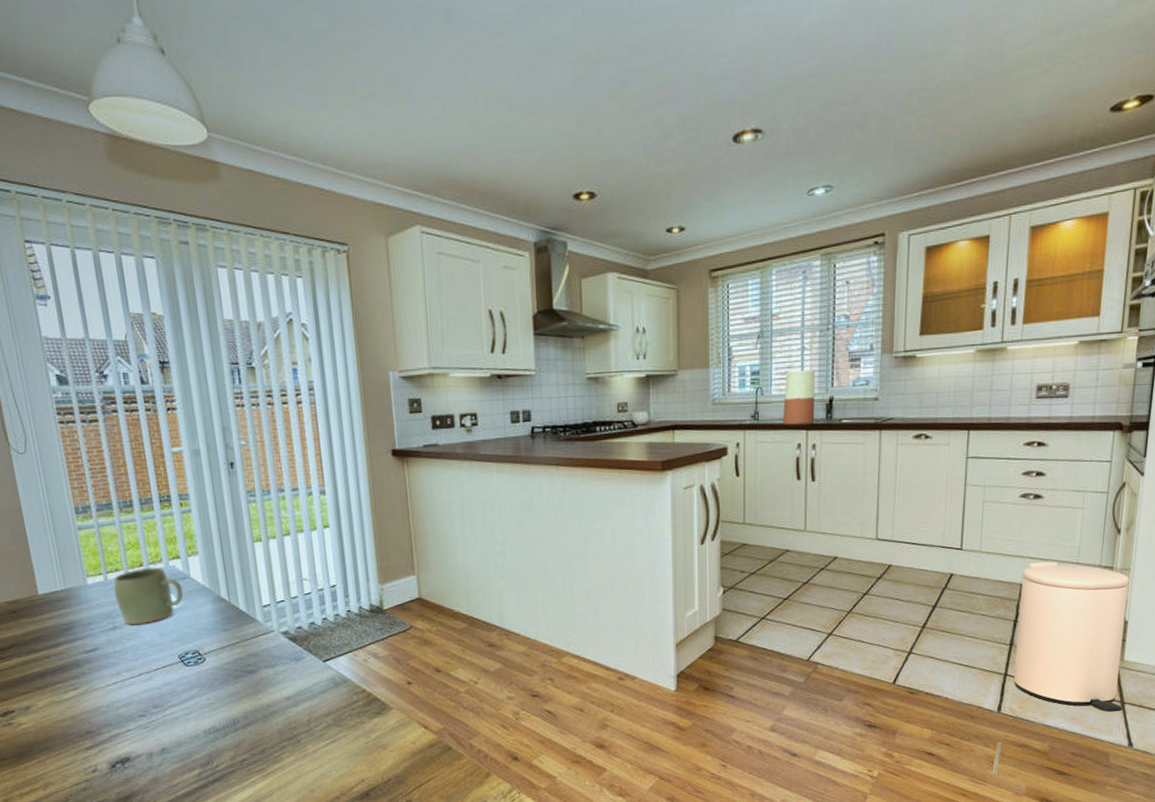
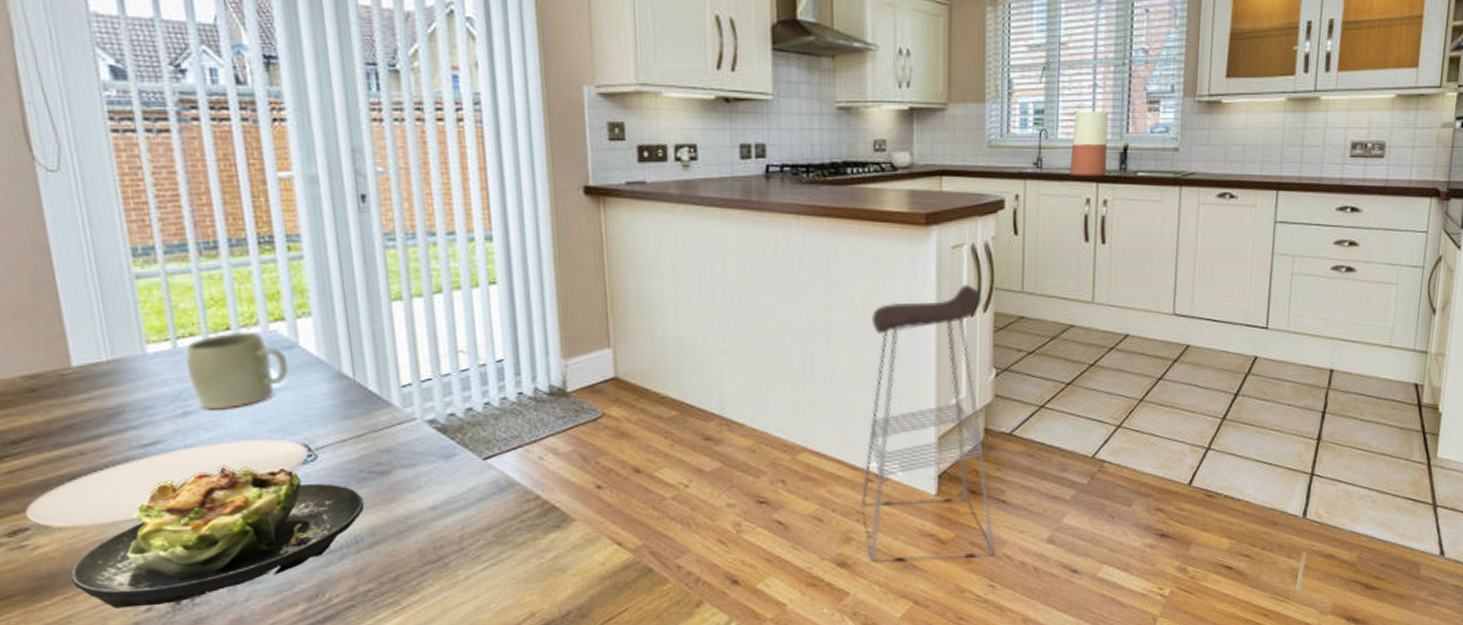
plate: none [11,646,199,712] -> present [25,439,309,529]
salad: none [42,667,240,770] -> present [70,466,365,609]
bar stool: none [613,518,725,745] -> present [860,284,995,562]
pedal bin: present [1014,562,1129,712] -> none [1321,345,1444,516]

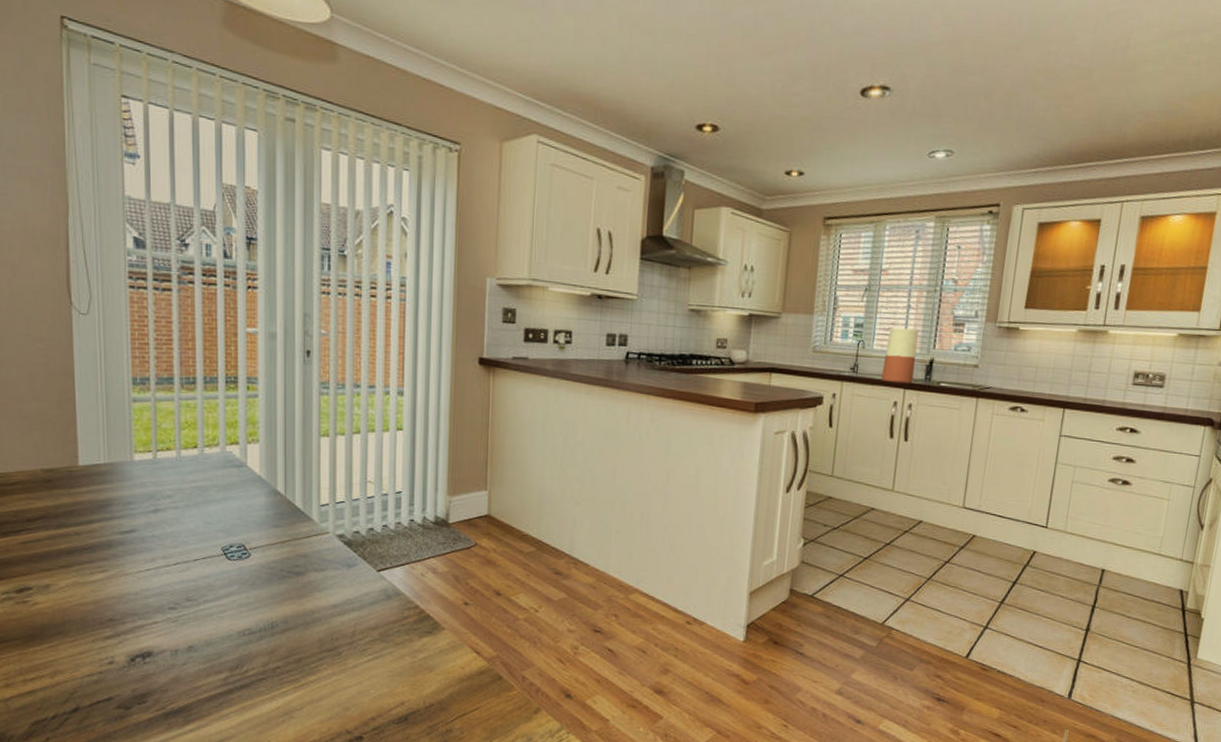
plate: present [25,439,309,529] -> none [30,535,244,594]
salad: present [70,466,365,609] -> none [58,555,282,661]
mug: present [186,331,289,409] -> none [162,450,237,511]
bar stool: present [860,284,995,562] -> none [679,465,797,700]

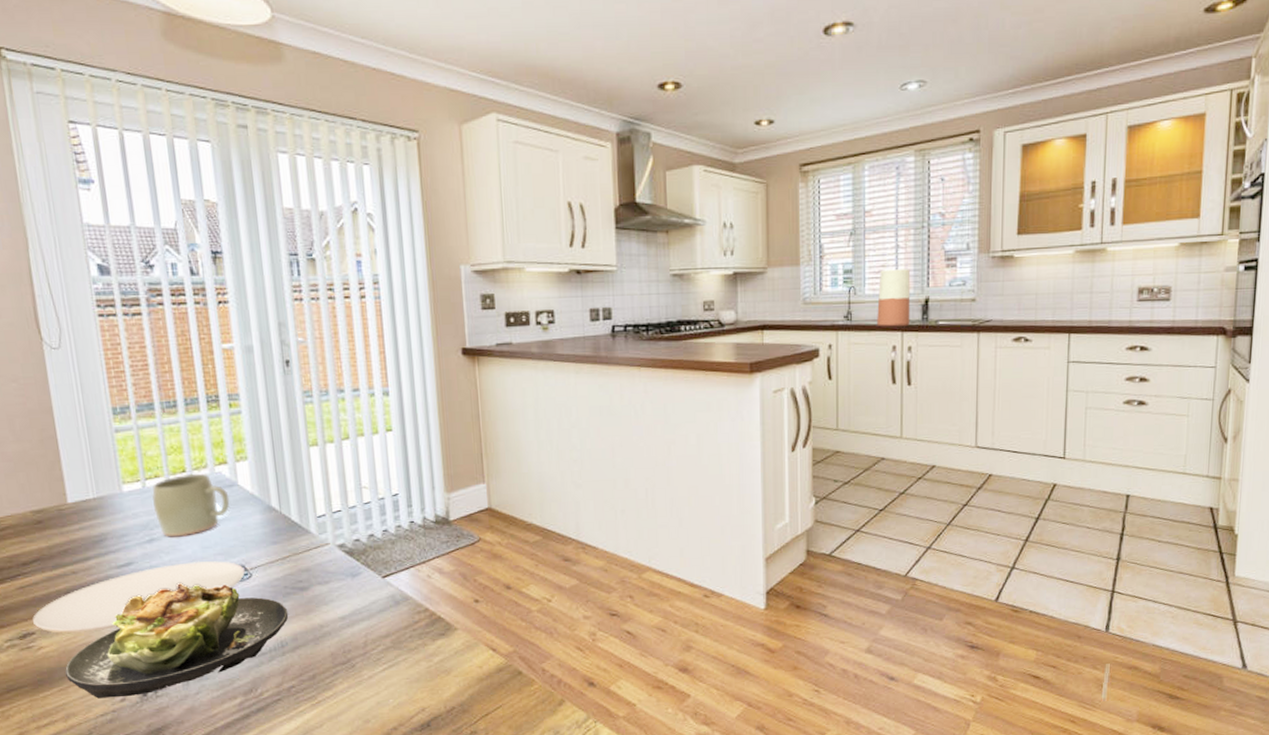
plate: none [30,535,244,594] -> present [32,561,245,634]
salad: none [58,555,282,661] -> present [65,583,289,699]
mug: none [162,450,237,511] -> present [152,473,231,537]

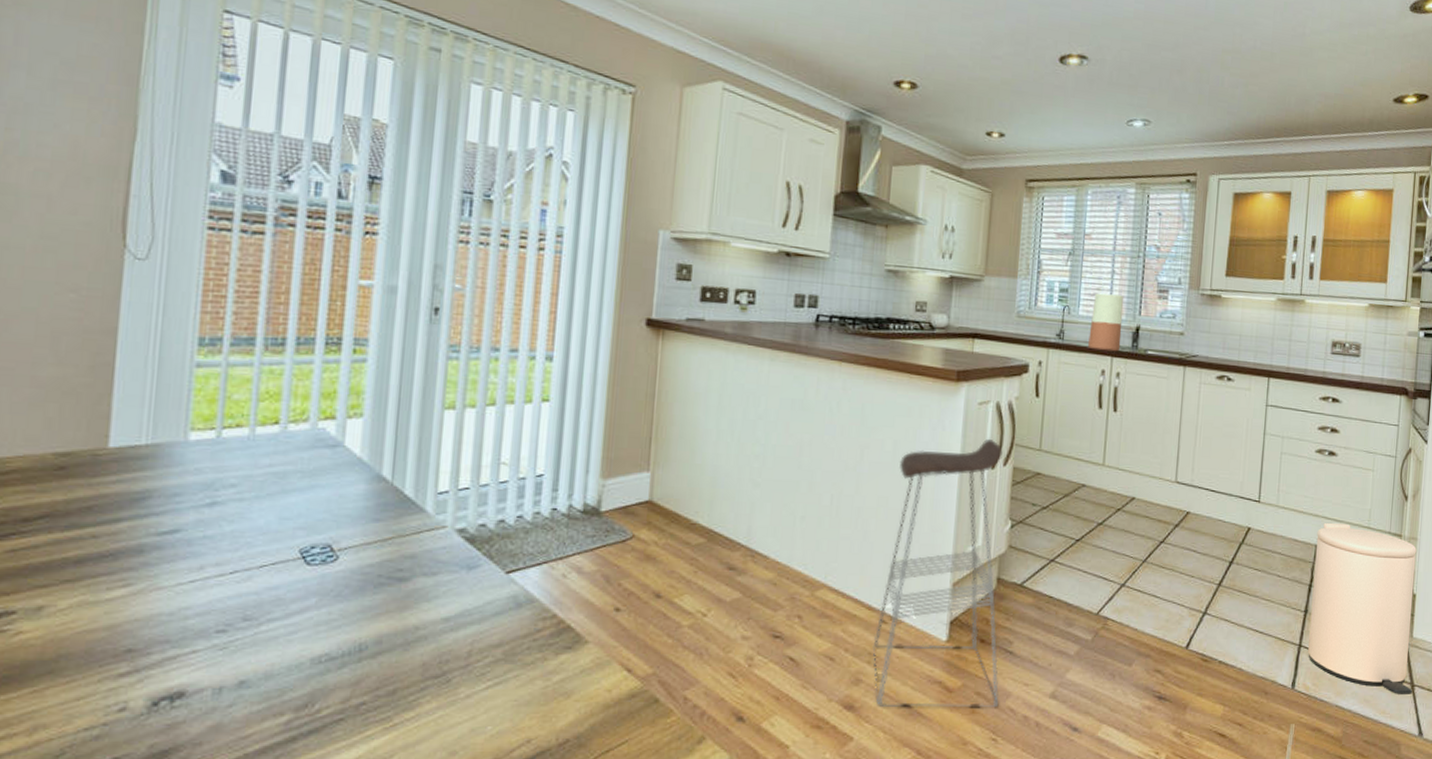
plate: present [32,561,245,634] -> none [16,534,331,617]
salad: present [65,583,289,699] -> none [46,561,377,706]
mug: present [152,473,231,537] -> none [225,426,330,503]
bar stool: none [698,423,818,668] -> present [872,438,1003,708]
pedal bin: none [1122,472,1238,631] -> present [1308,523,1417,694]

